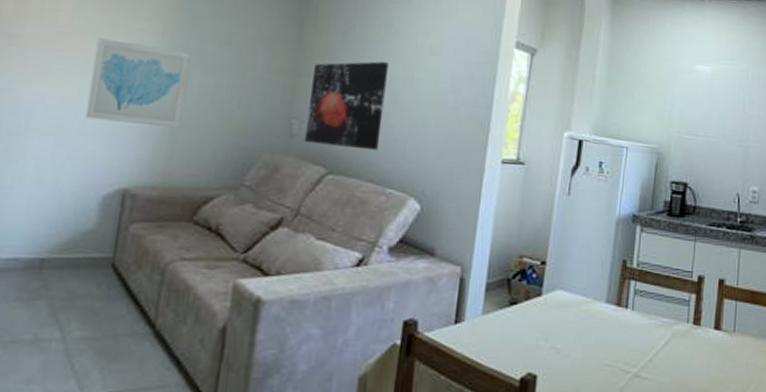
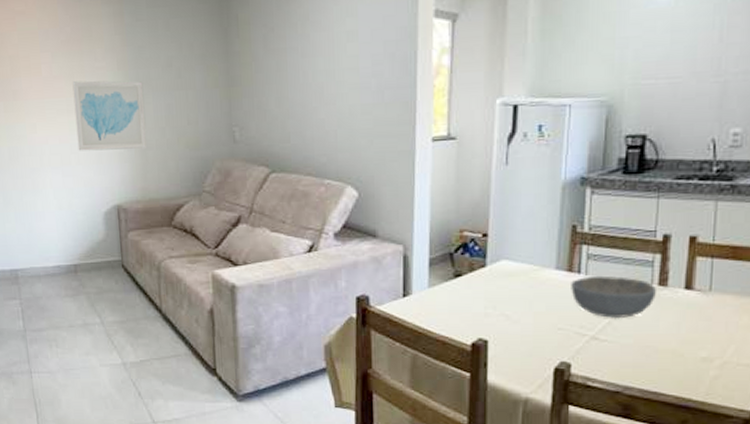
wall art: present [304,61,389,151] -> none [244,58,312,147]
bowl: none [618,311,691,357] -> present [571,275,656,319]

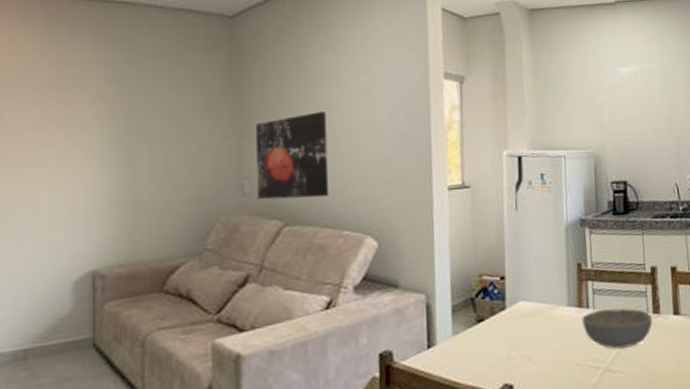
wall art: present [72,80,148,151] -> none [44,130,138,210]
wall art: none [244,58,312,147] -> present [255,112,329,200]

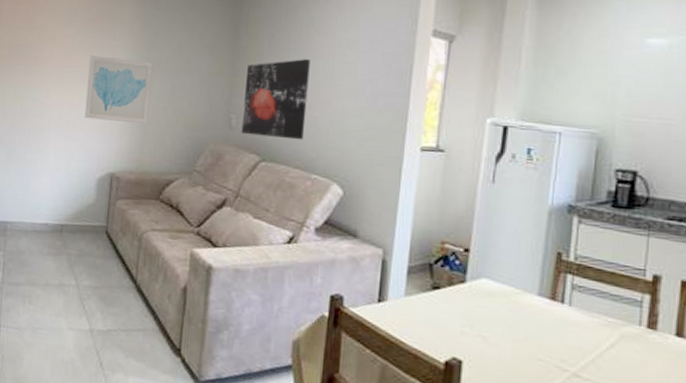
wall art: none [44,130,138,210] -> present [84,55,154,125]
bowl: present [582,308,652,349] -> none [553,307,644,359]

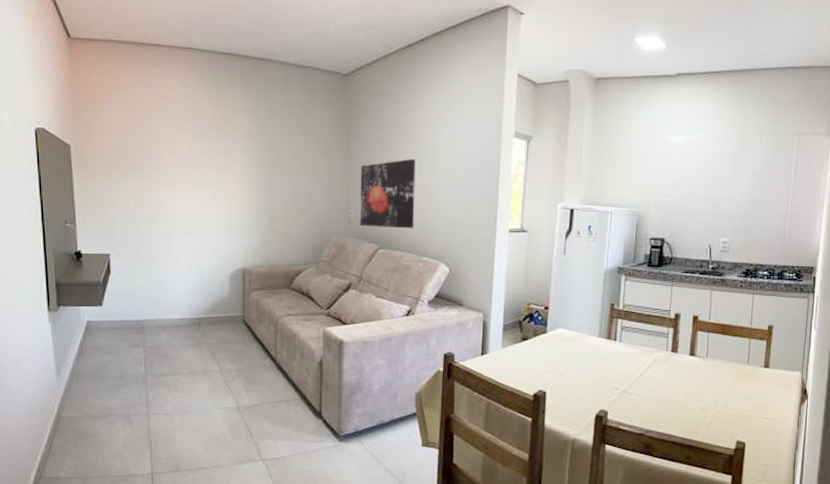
wall art: present [84,55,154,125] -> none [210,160,274,222]

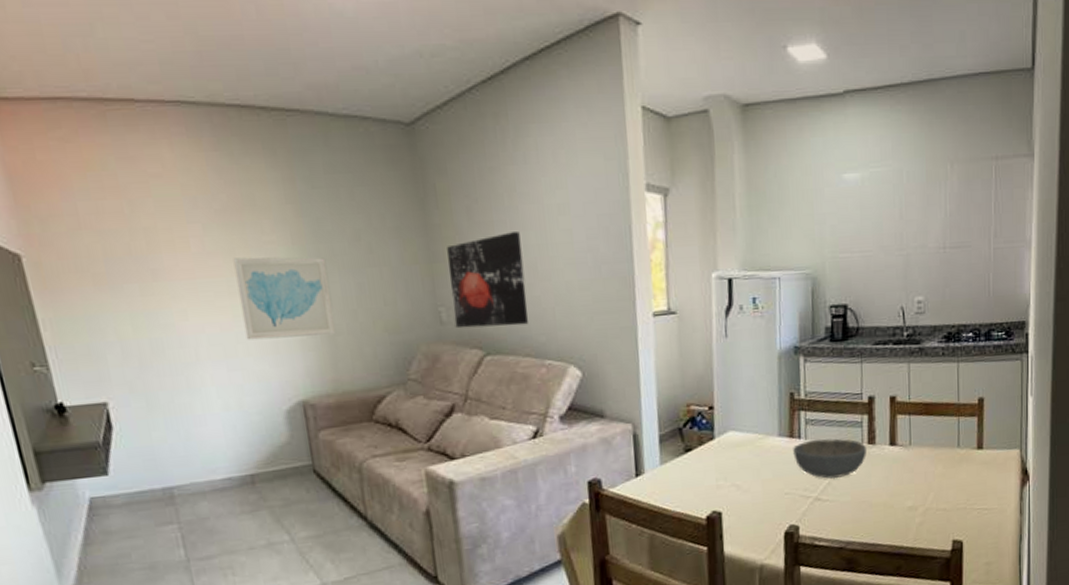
wall art: none [210,160,274,222] -> present [233,256,337,340]
bowl: none [609,343,670,377] -> present [793,439,866,479]

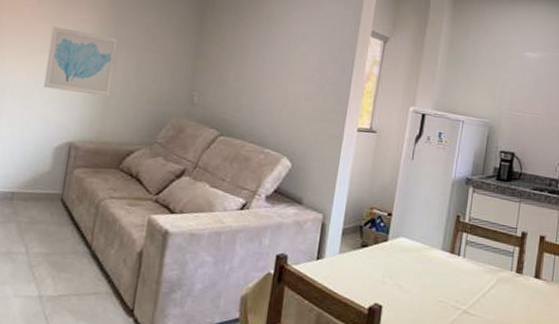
wall art: present [447,232,528,329] -> none [202,46,269,118]
bowl: present [793,439,866,479] -> none [451,259,514,298]

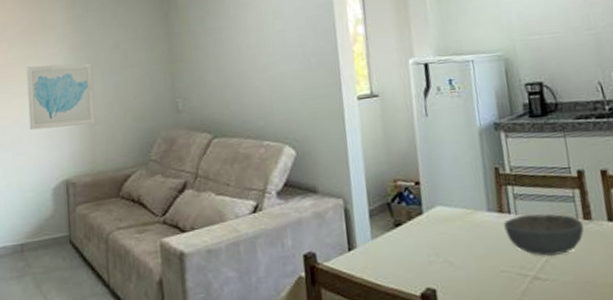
bowl: none [451,259,514,298] -> present [504,214,584,257]

